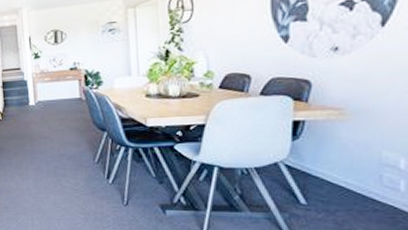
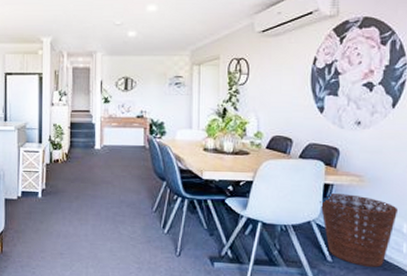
basket: none [288,130,393,208] -> present [320,194,399,267]

